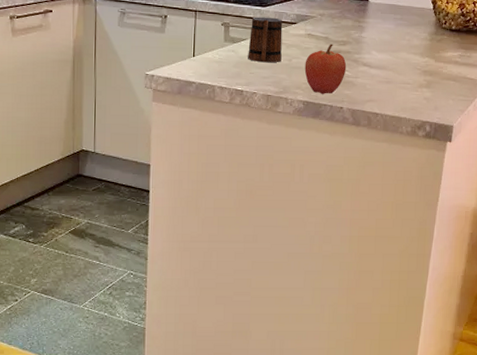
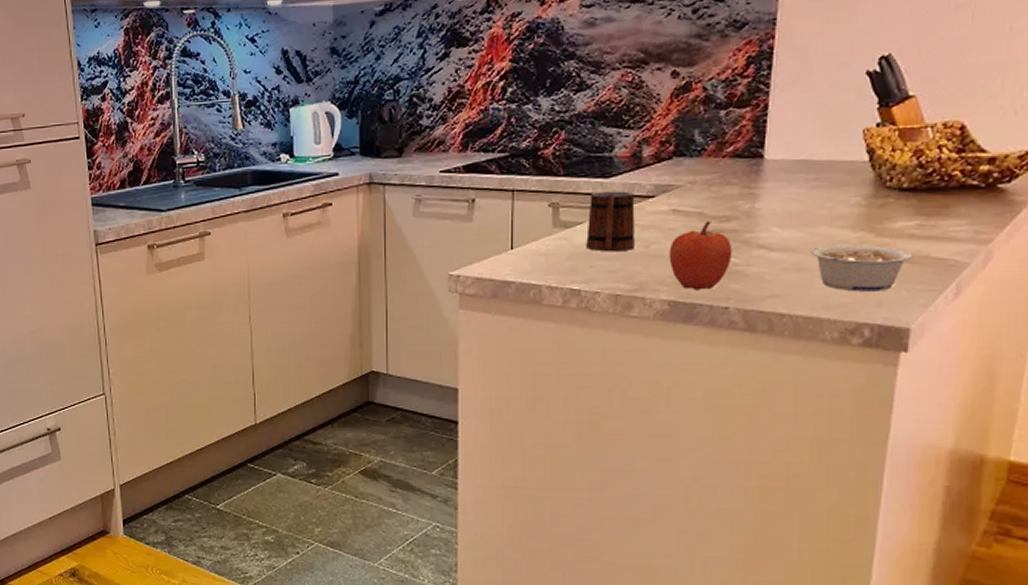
legume: none [395,65,457,100] -> present [810,244,913,292]

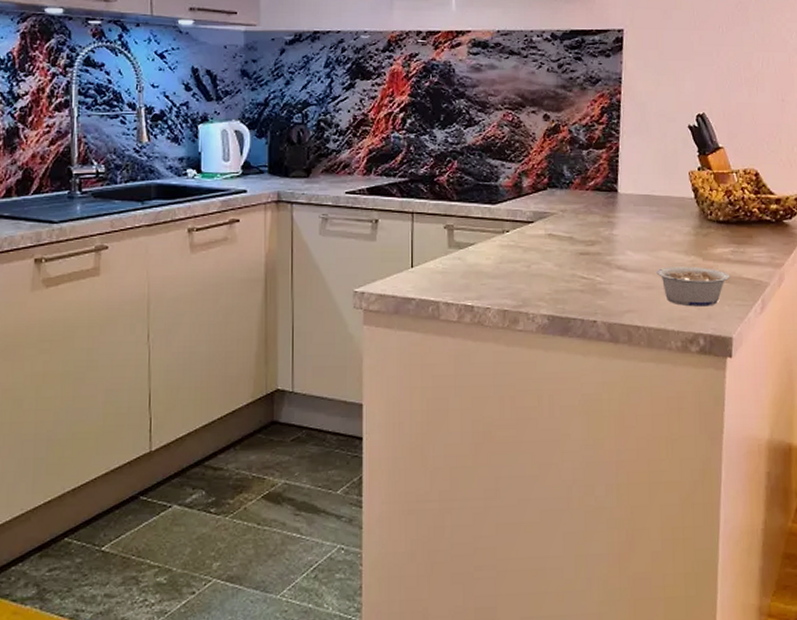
mug: present [586,191,635,252] -> none [477,216,518,271]
apple: present [669,221,733,290] -> none [547,244,598,306]

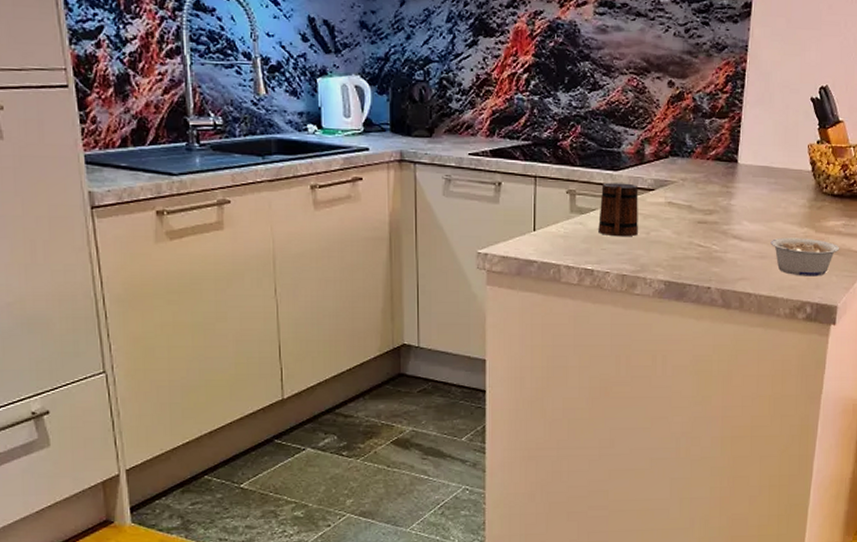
mug: none [477,216,518,271] -> present [598,182,639,237]

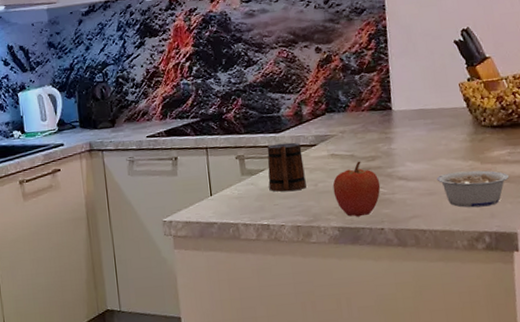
apple: none [665,213,714,272] -> present [332,161,381,217]

